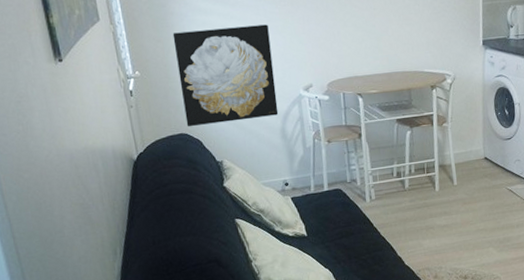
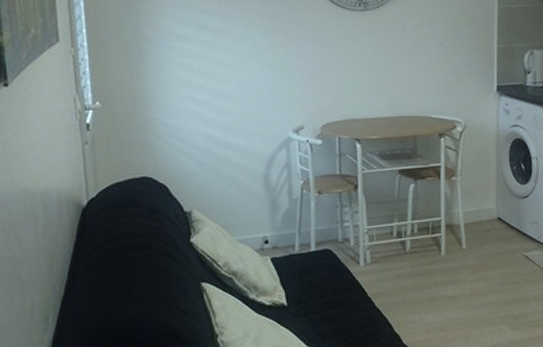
wall art: present [172,24,279,127] -> none [144,56,262,170]

